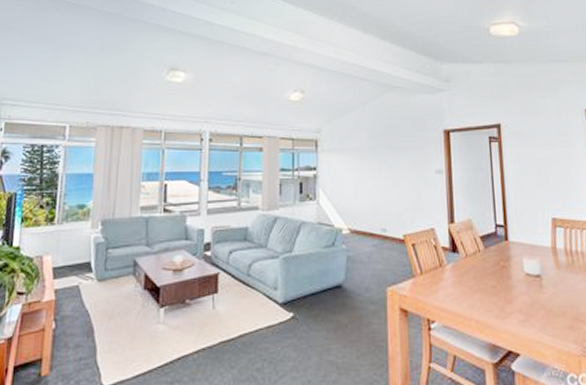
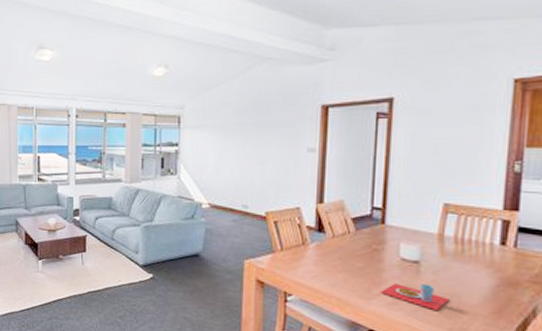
place setting: none [512,298,570,323] -> present [380,283,450,310]

